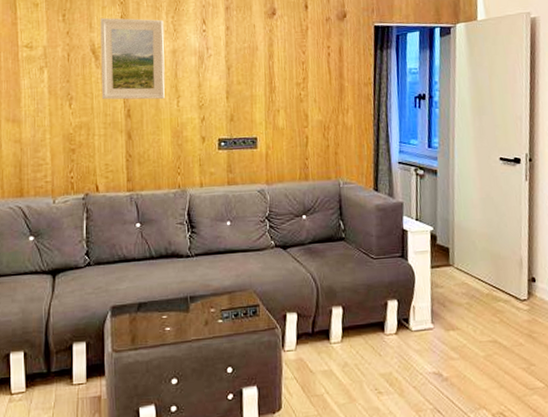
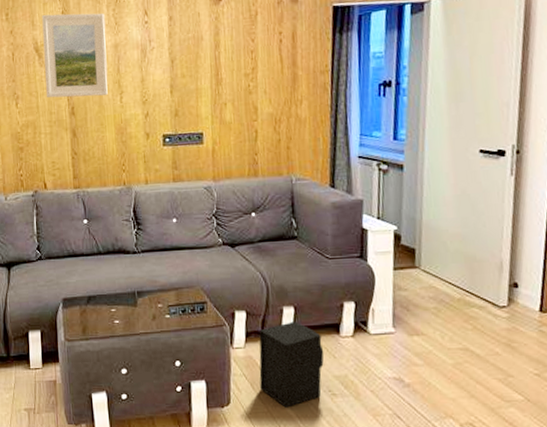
speaker: none [309,321,371,409] -> present [259,322,324,408]

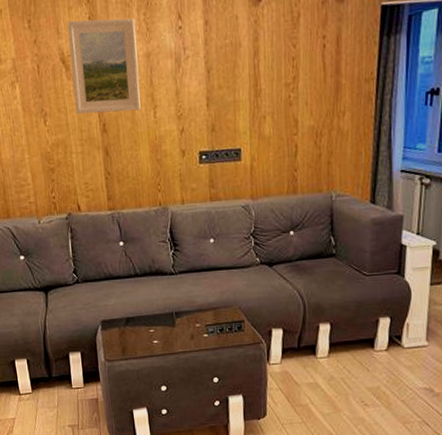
speaker: present [259,322,324,408] -> none [295,337,358,418]

